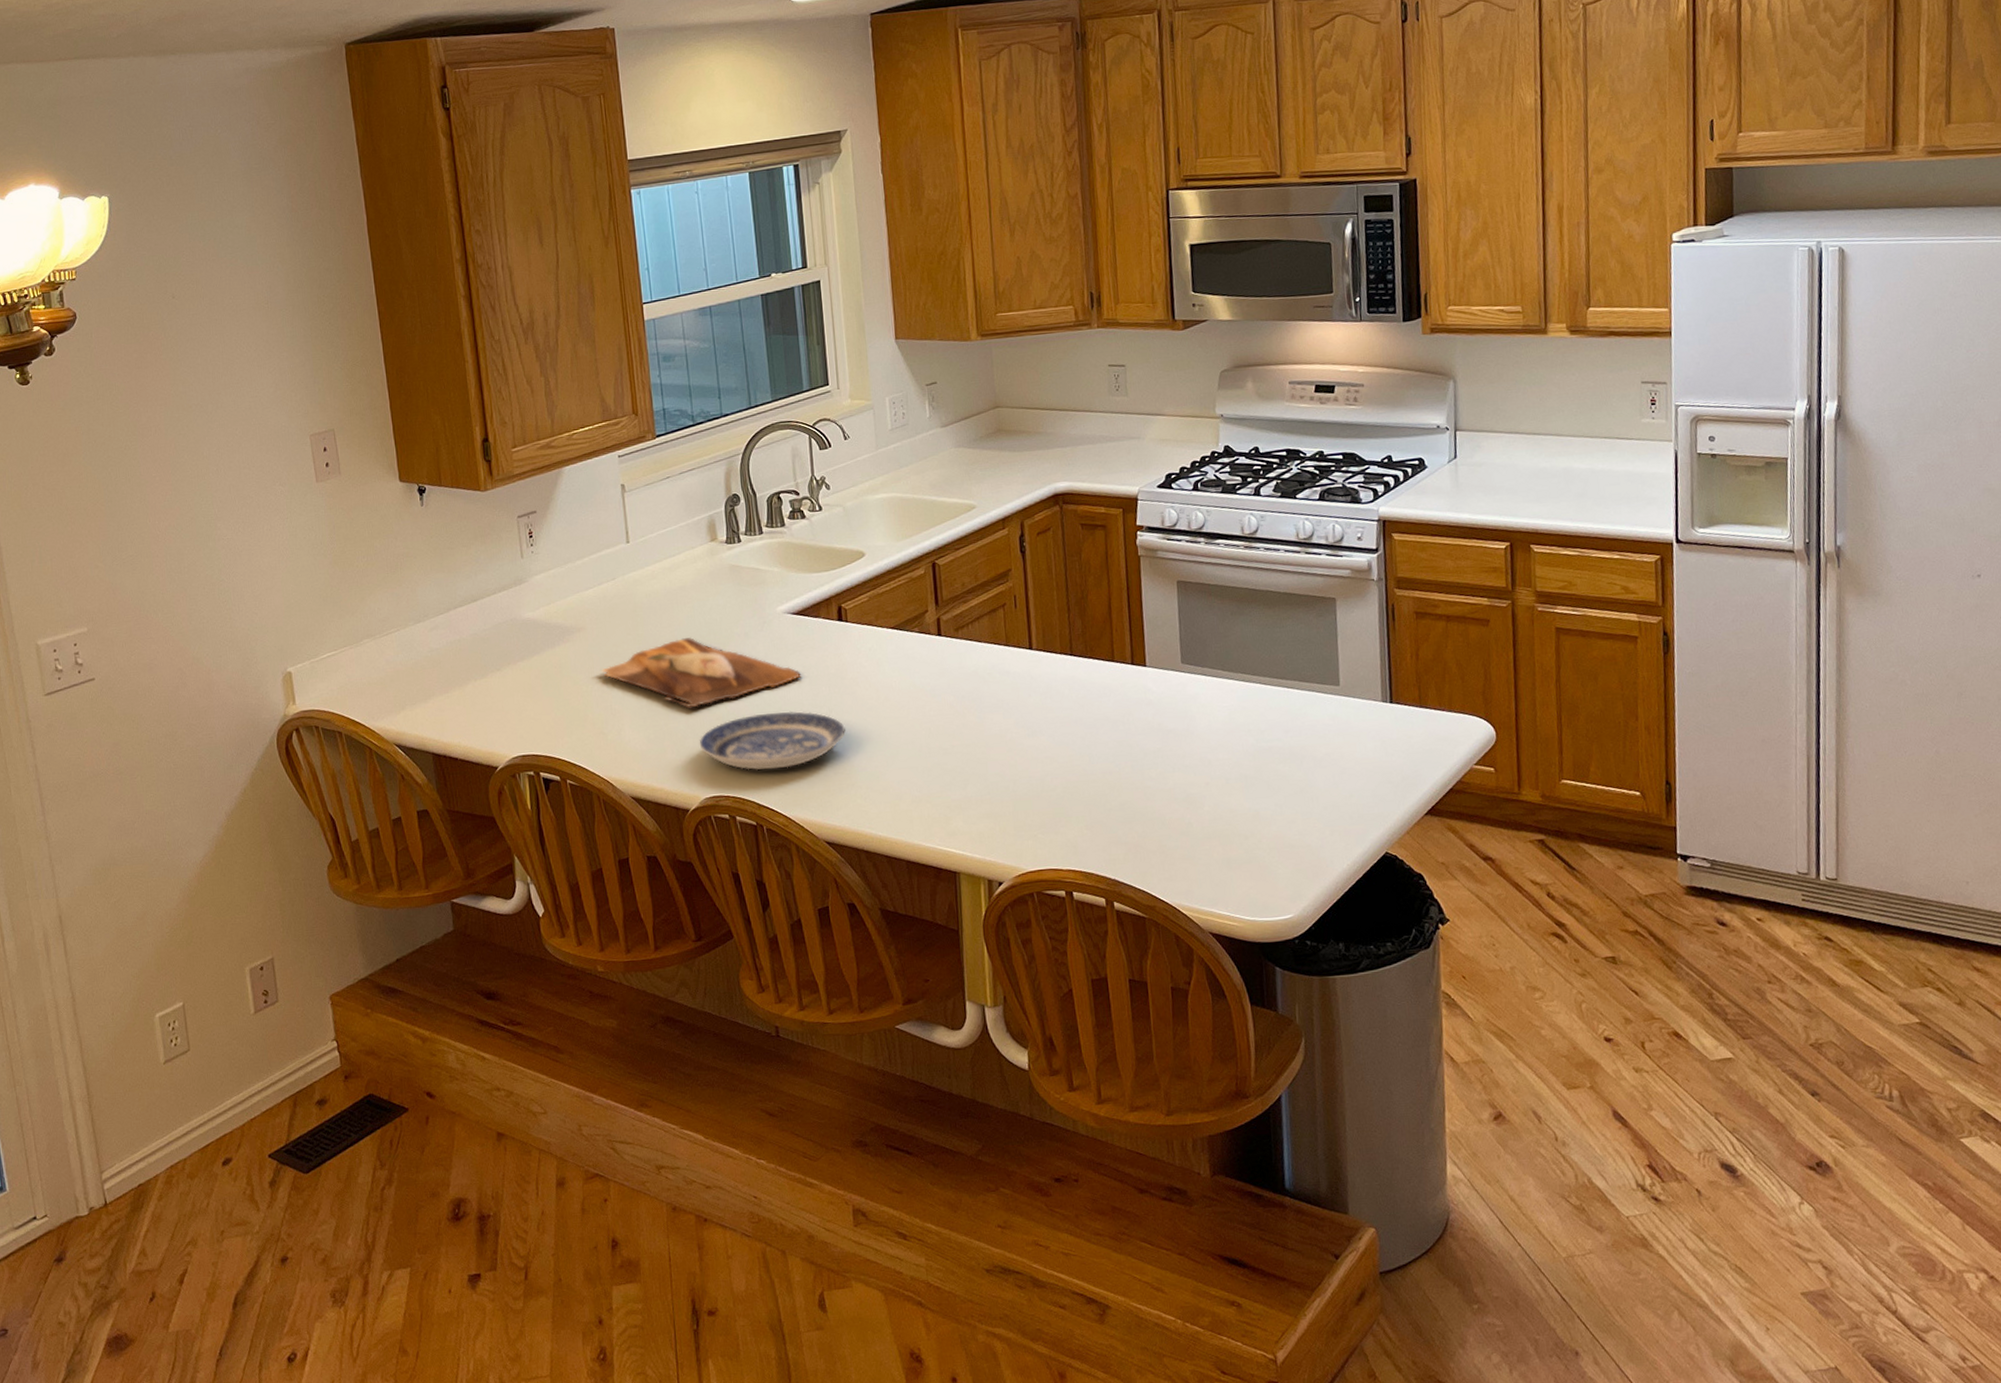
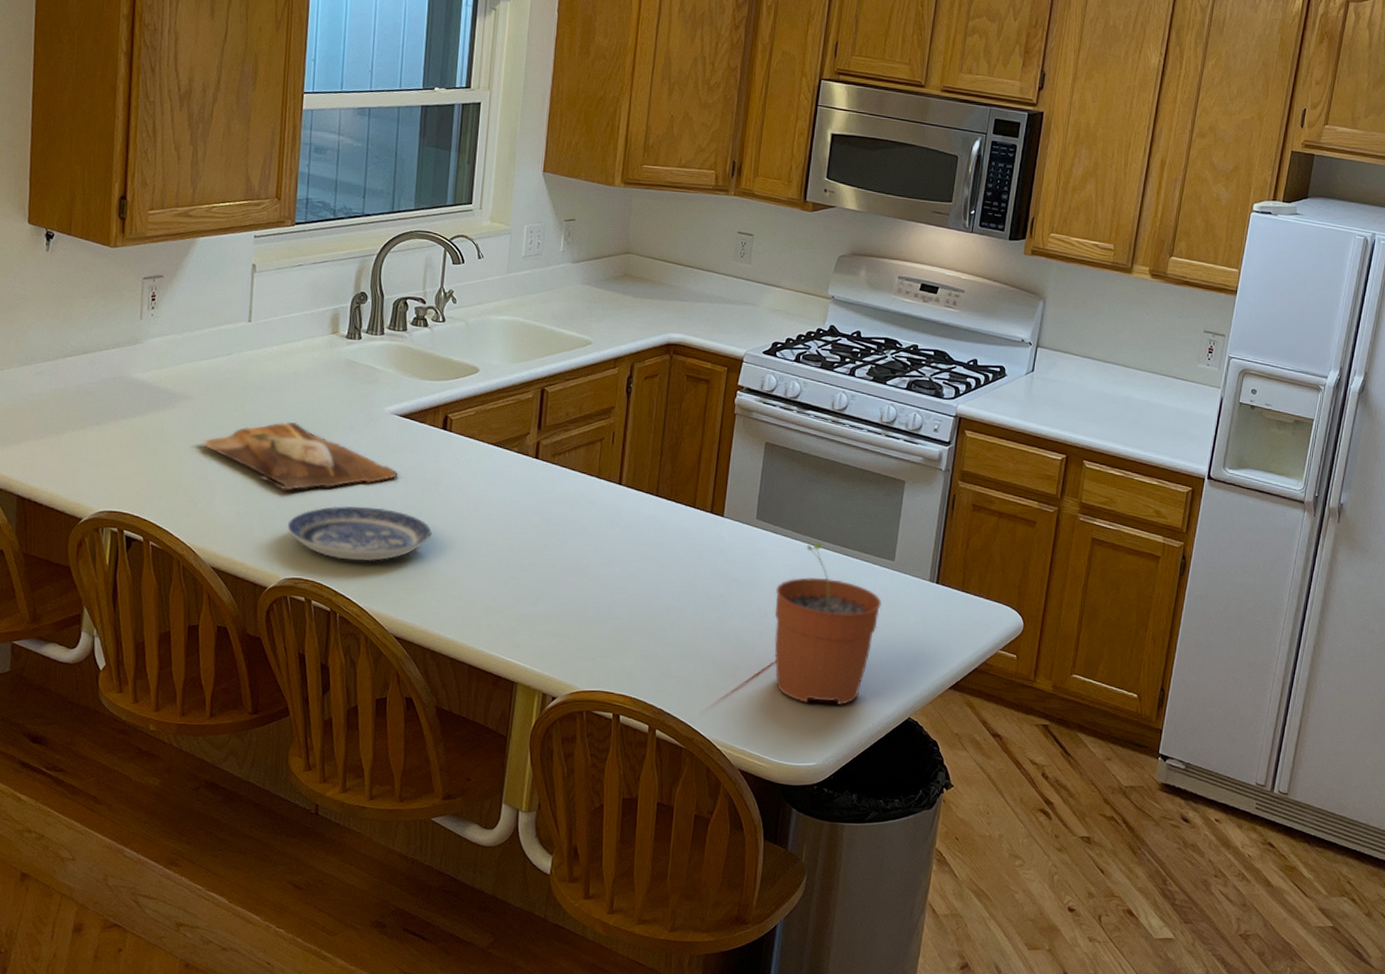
plant pot: none [1216,678,1334,852] -> present [774,542,881,705]

